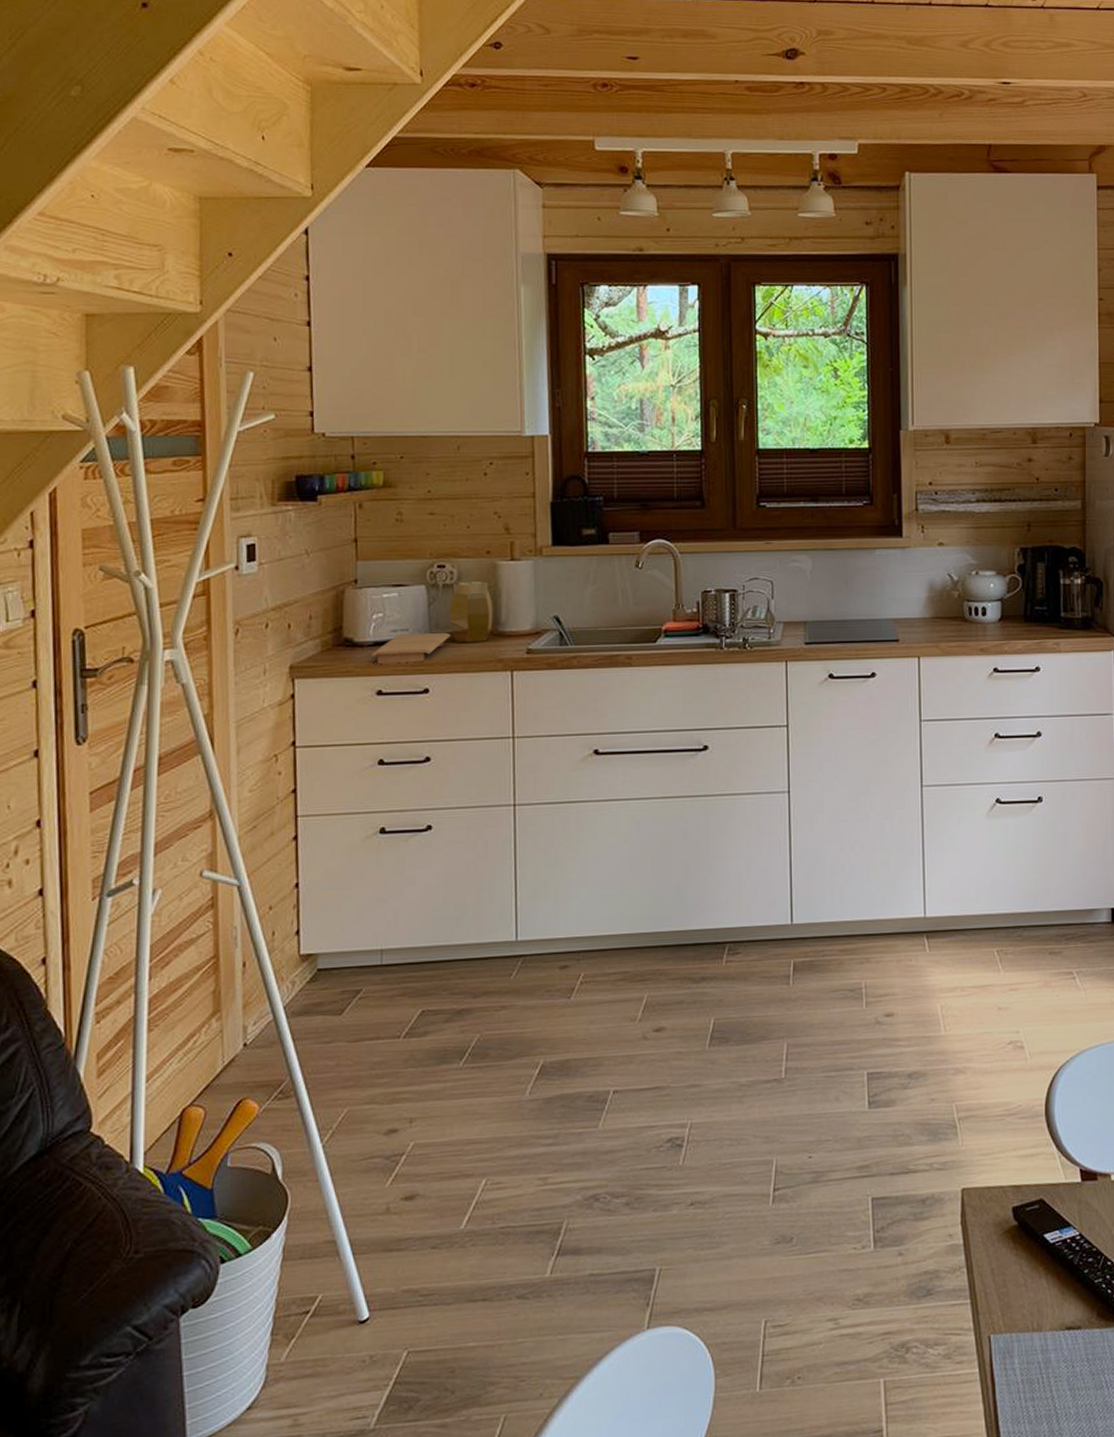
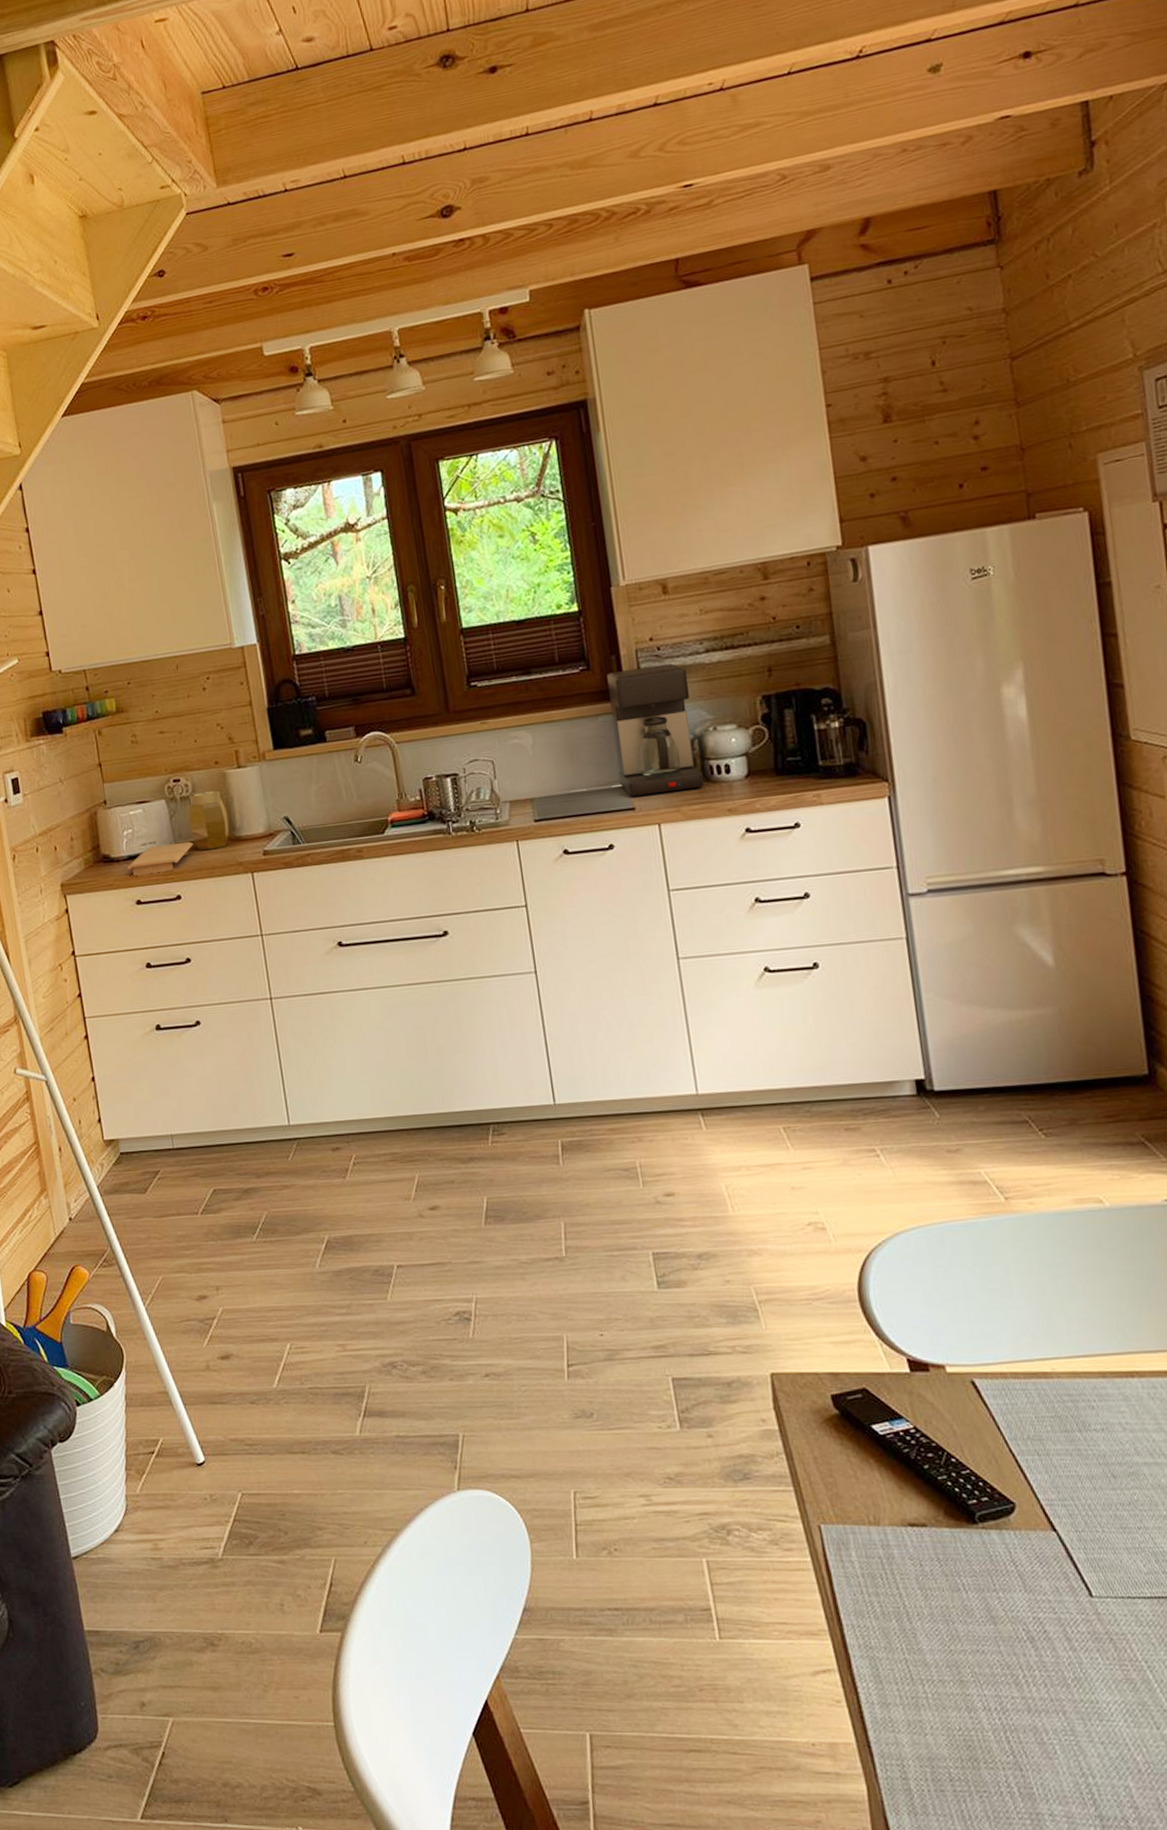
coffee maker: none [887,508,962,629] -> present [607,663,704,797]

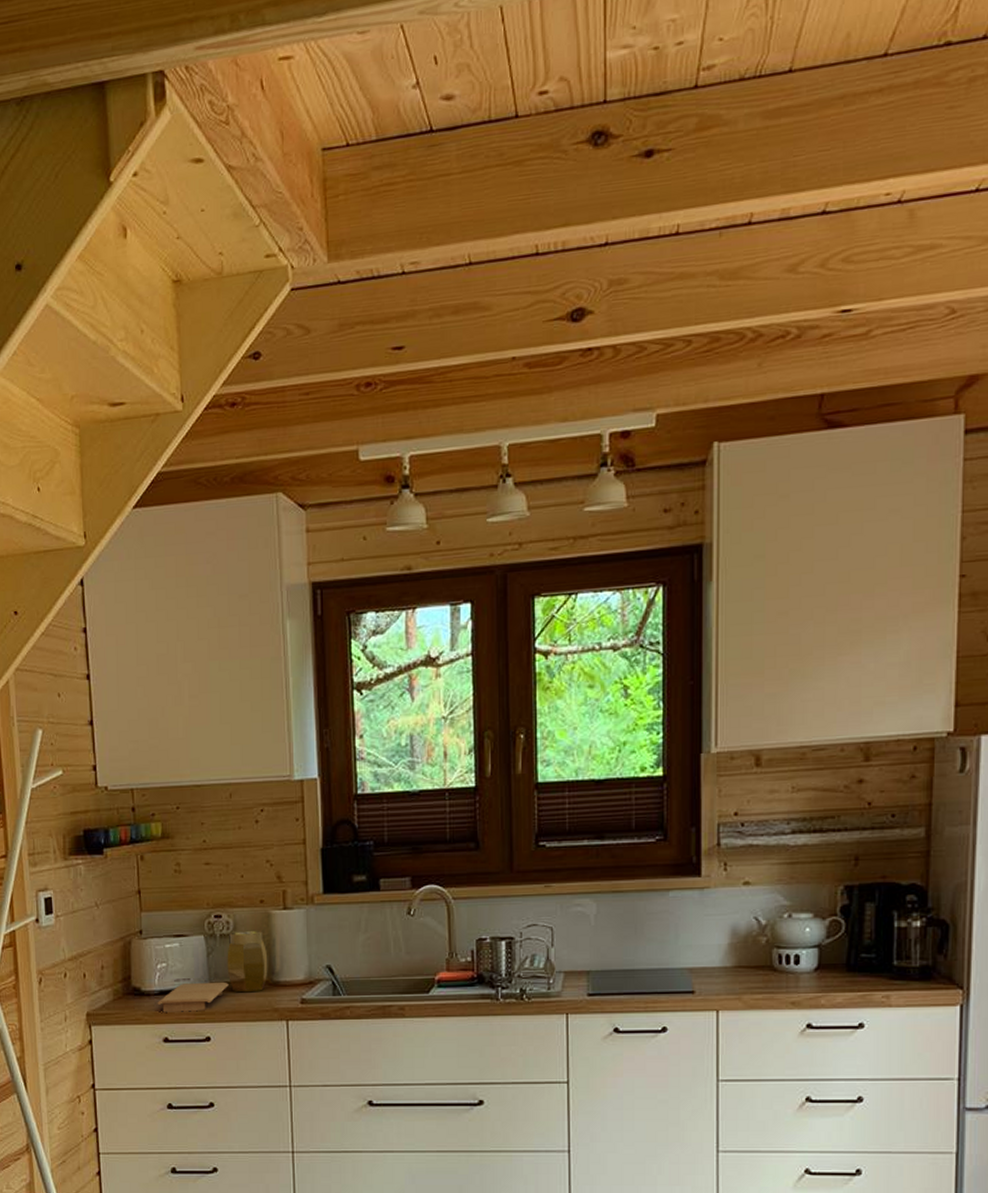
coffee maker: present [607,663,704,797] -> none [682,842,770,979]

